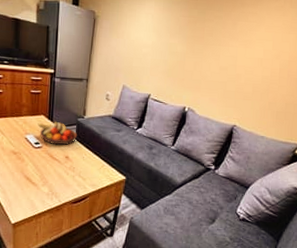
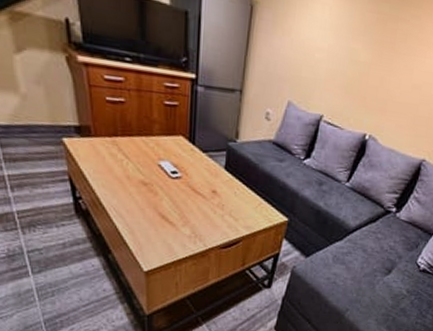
fruit bowl: present [37,121,78,145] -> none [174,144,228,176]

